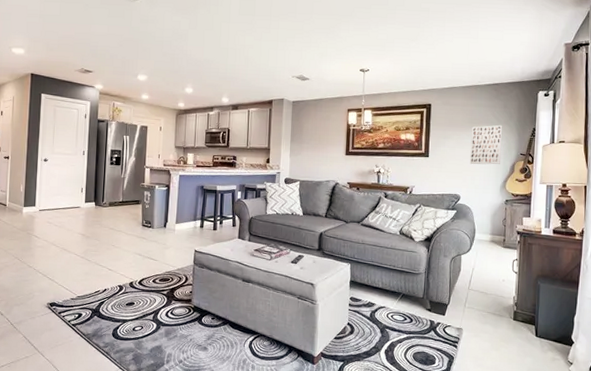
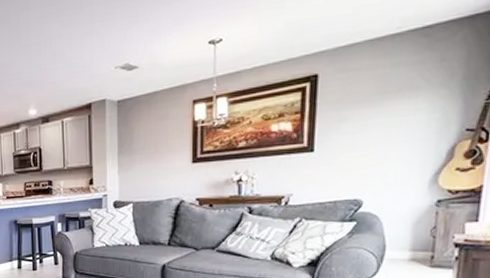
wall art: present [470,125,502,165] -> none [379,89,436,155]

